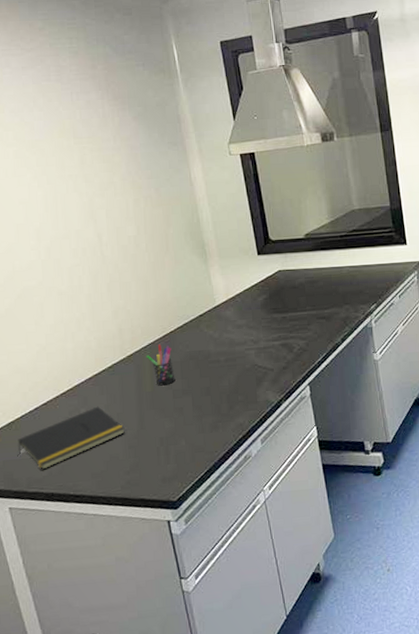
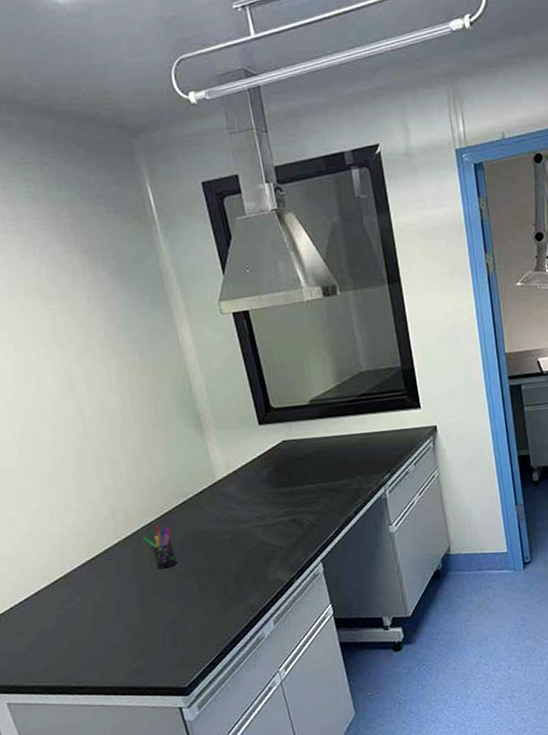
notepad: present [18,406,125,470] -> none [9,593,127,663]

